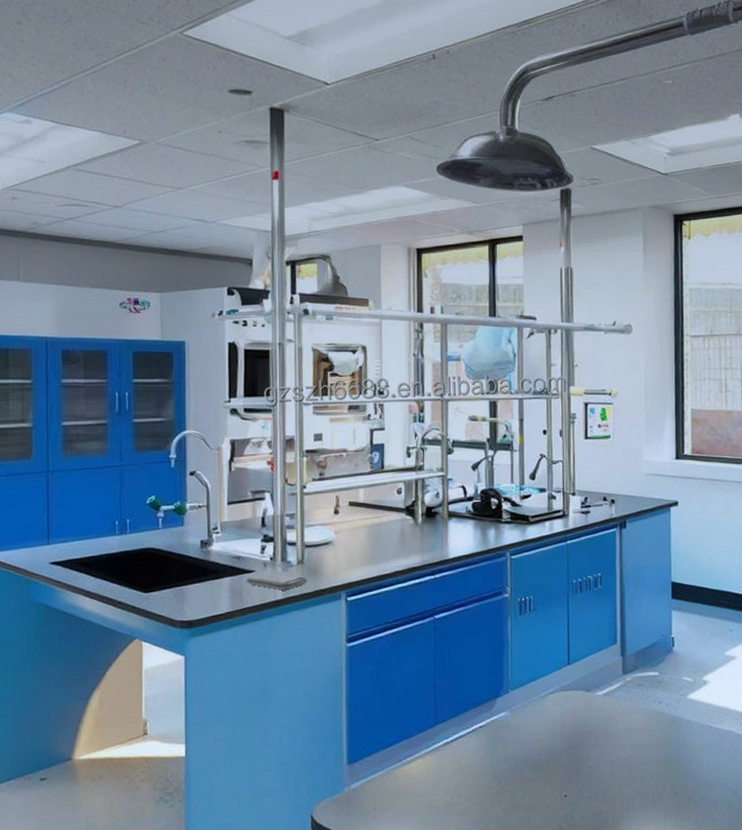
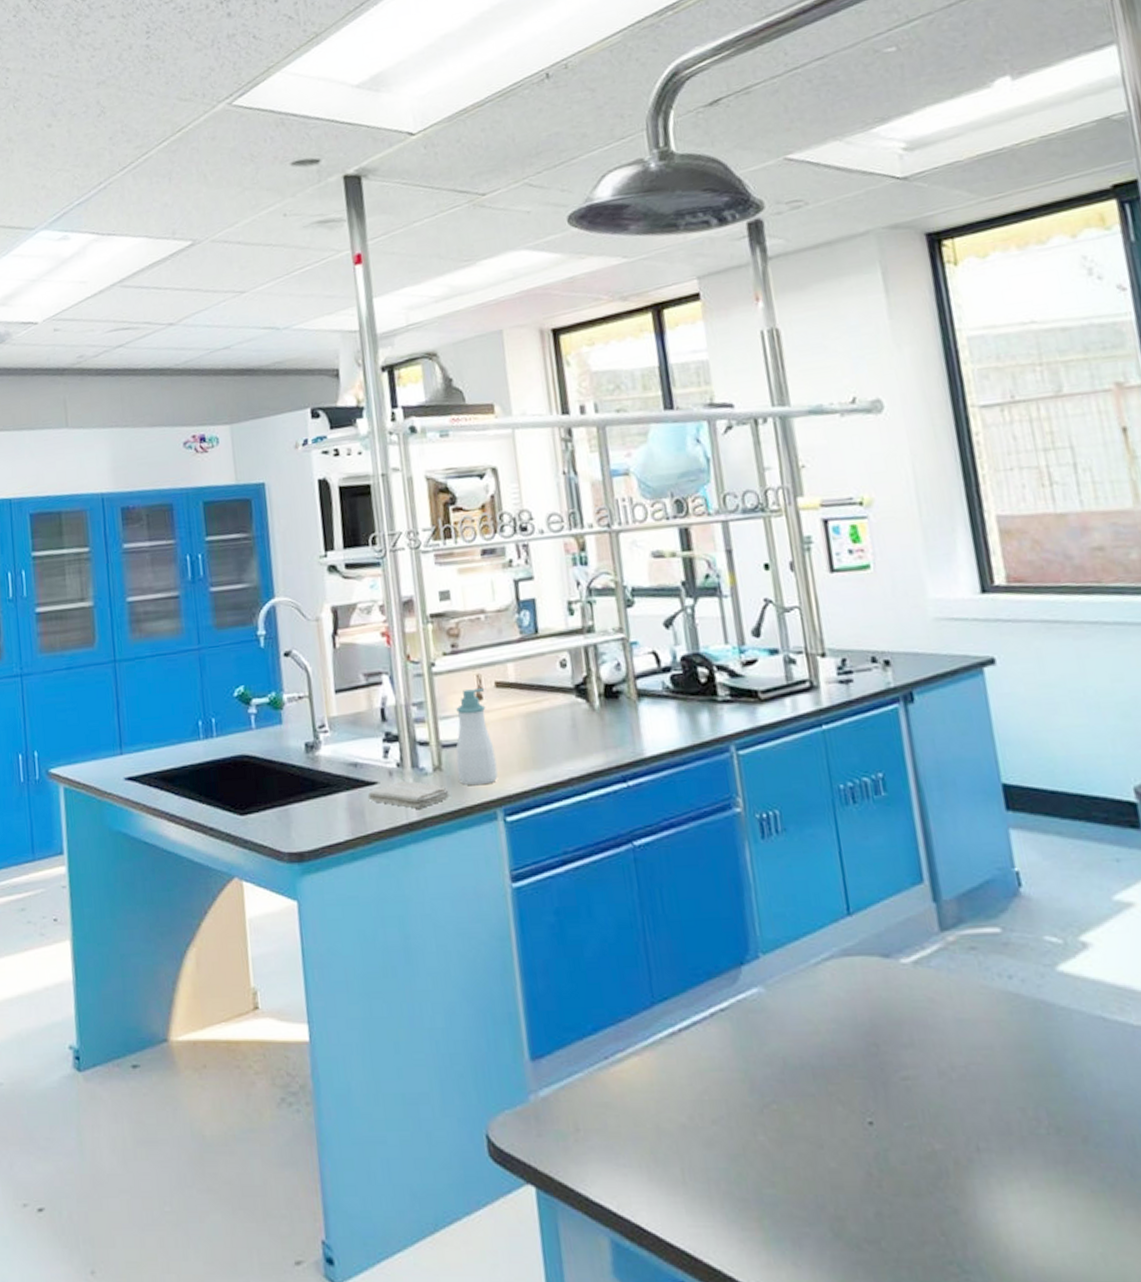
soap bottle: none [315,506,344,575] -> present [455,688,498,786]

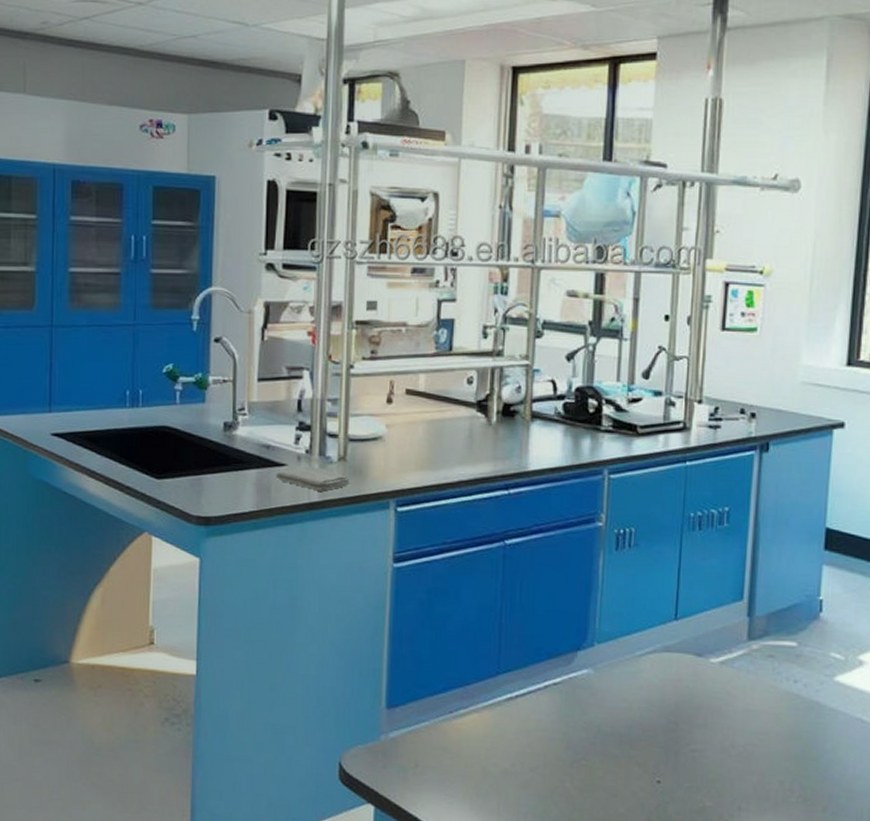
soap bottle: present [455,688,498,786] -> none [359,393,396,478]

